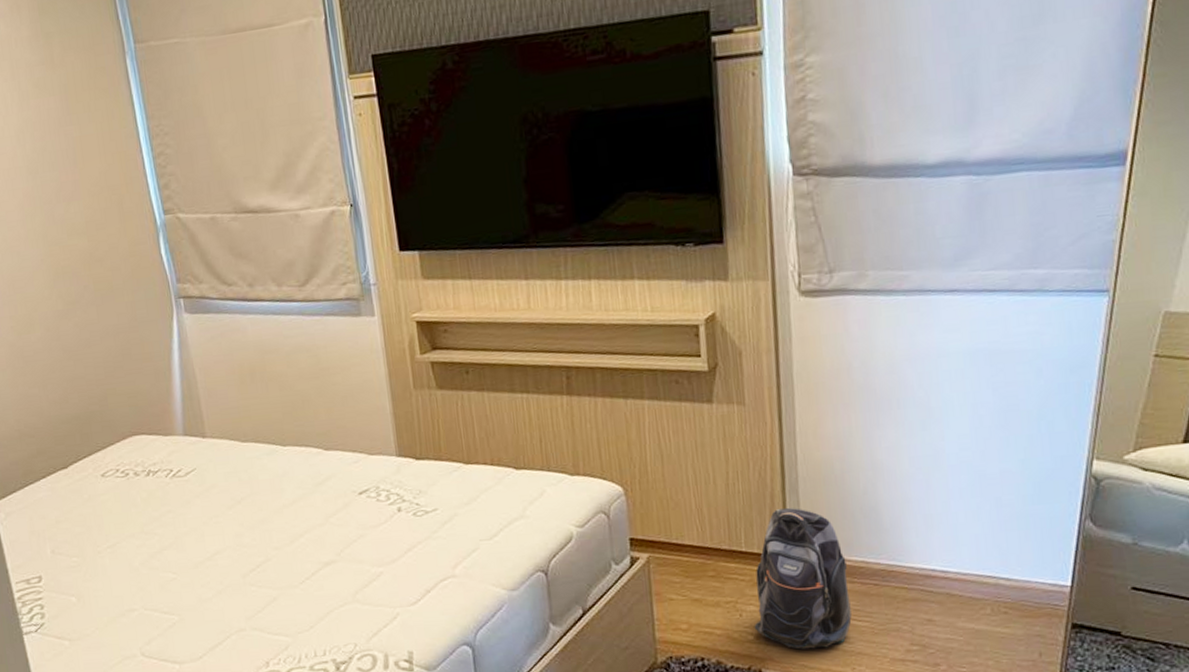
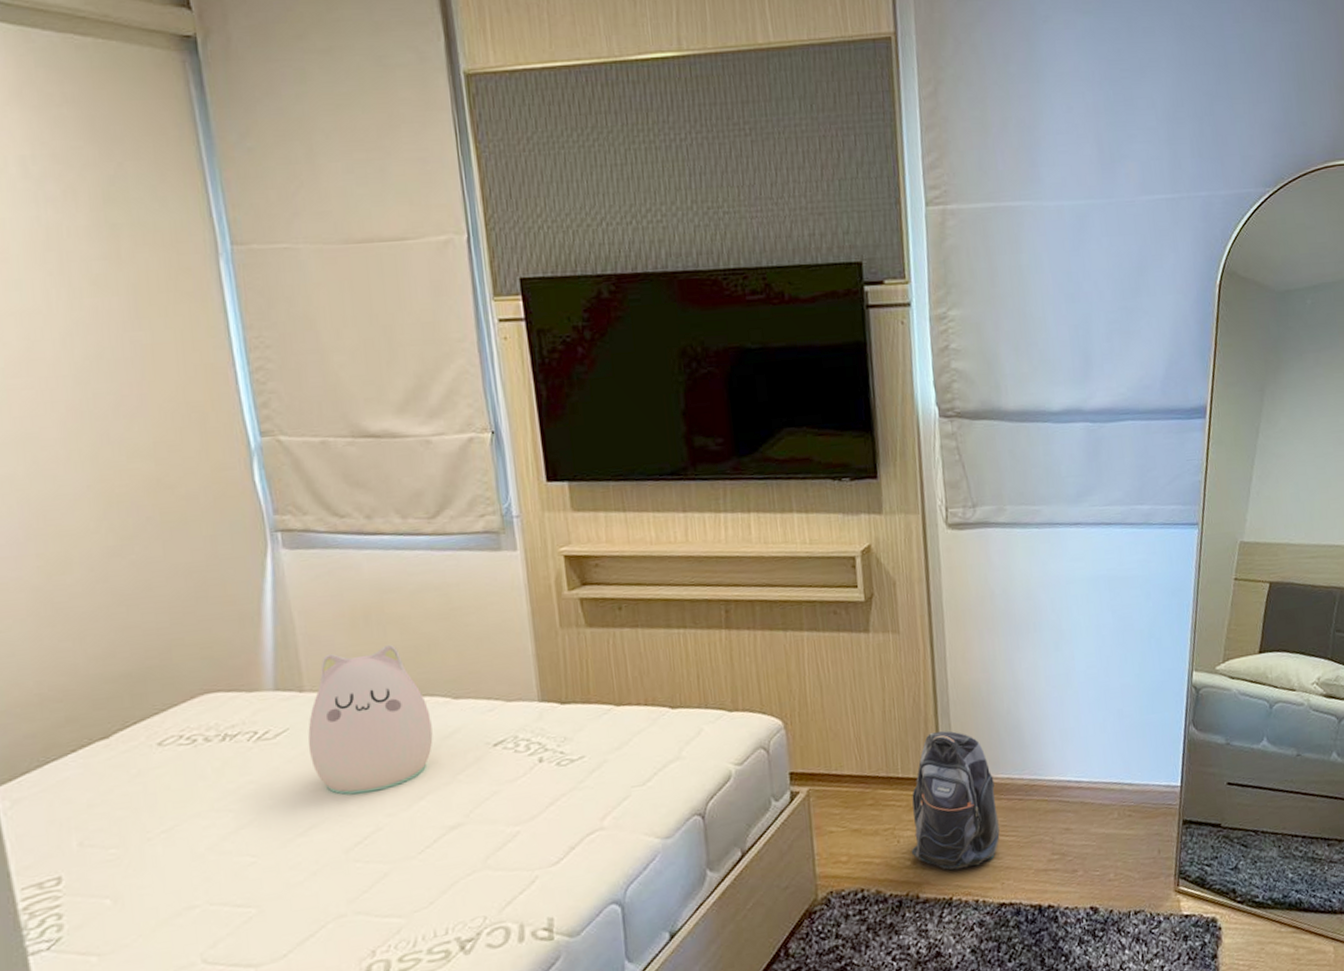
plush toy: none [210,399,309,528] -> present [307,644,433,795]

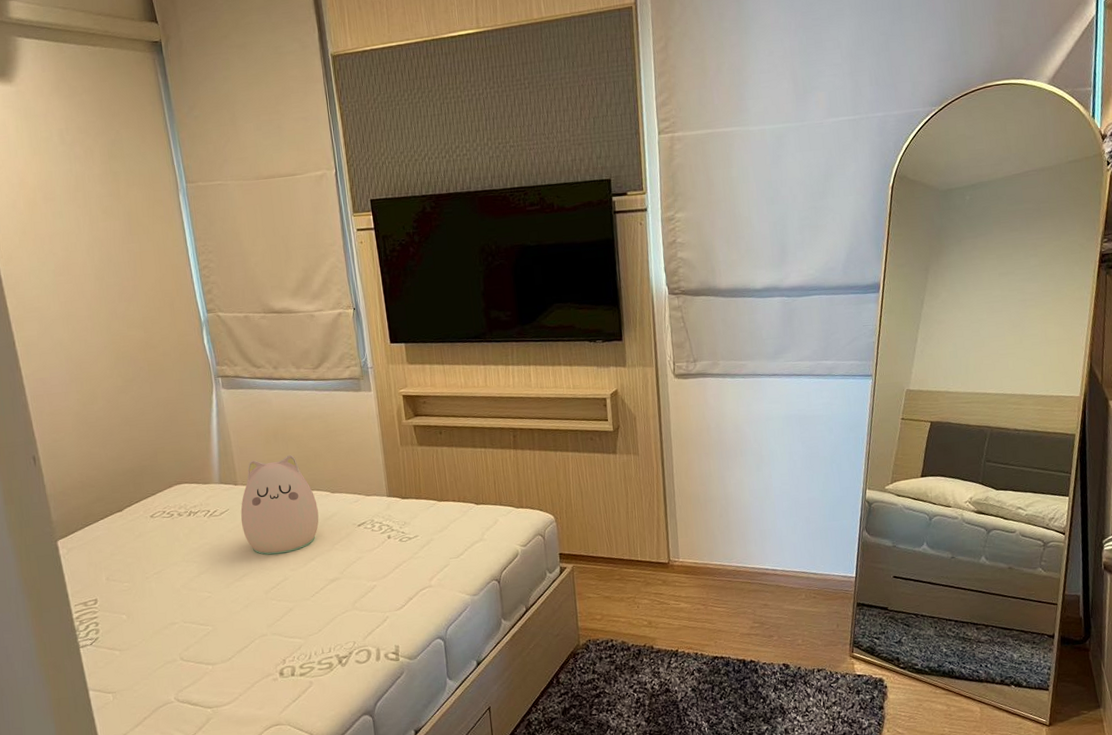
backpack: present [911,730,1000,871] -> none [647,528,714,630]

